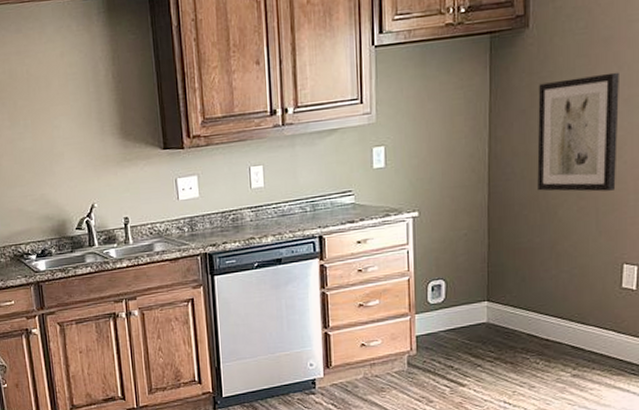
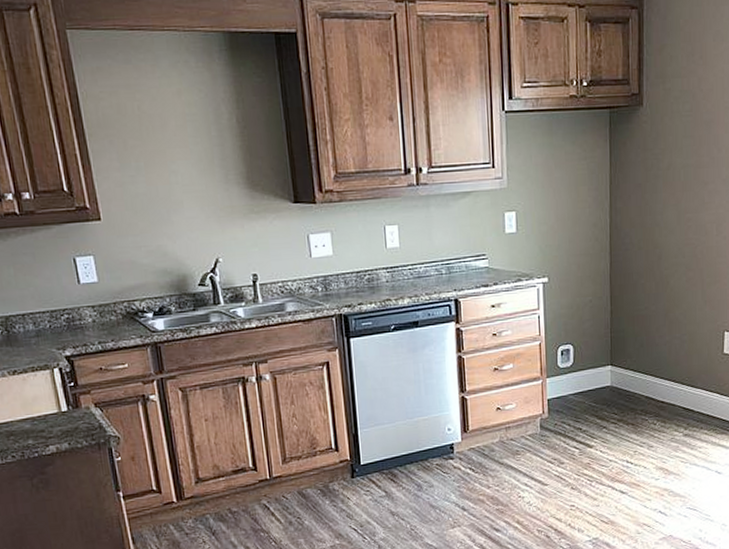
wall art: present [537,72,619,192] -> none [652,154,719,264]

